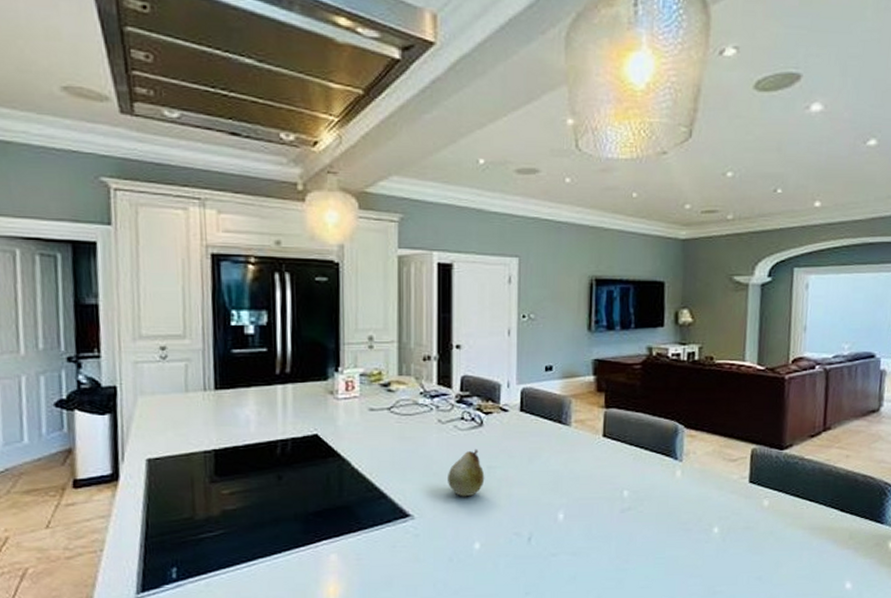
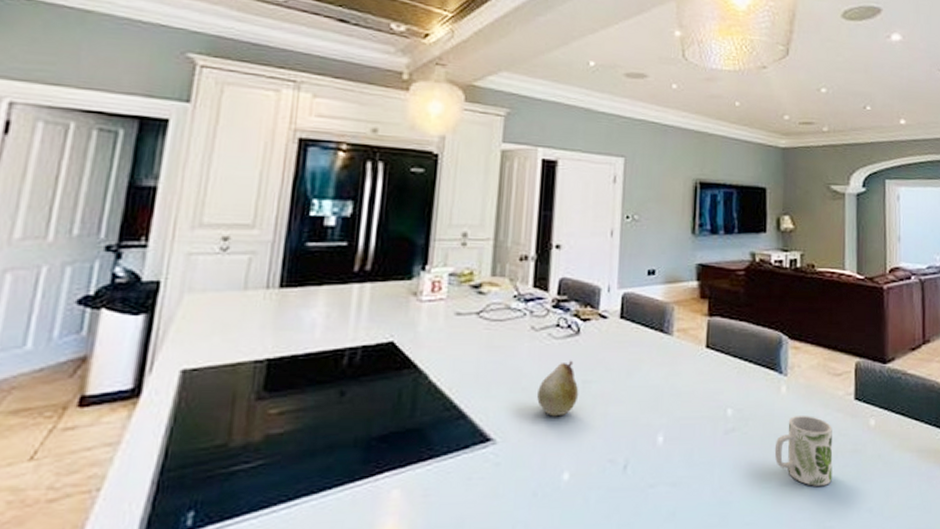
mug: none [668,497,726,557] -> present [774,416,833,486]

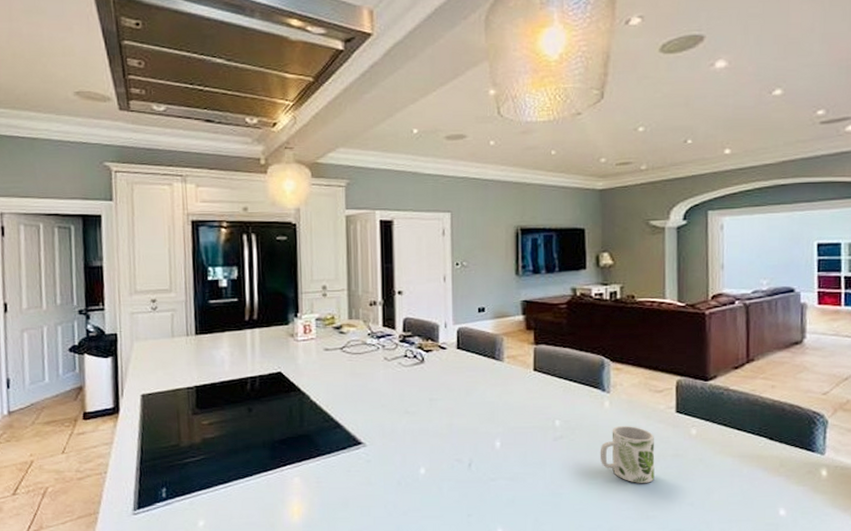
fruit: present [537,360,579,417] -> none [394,383,427,427]

